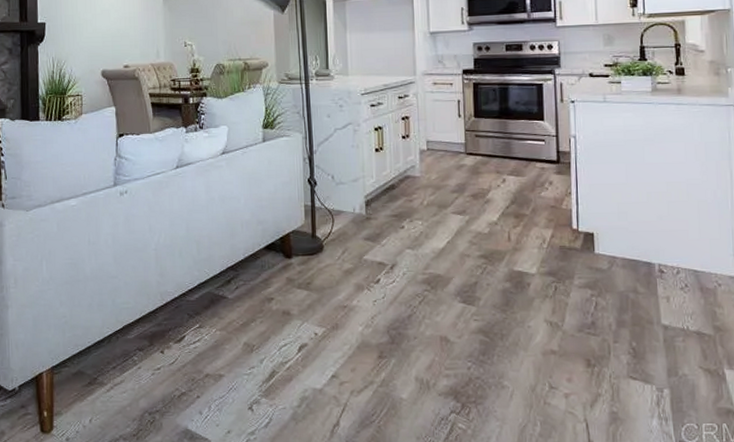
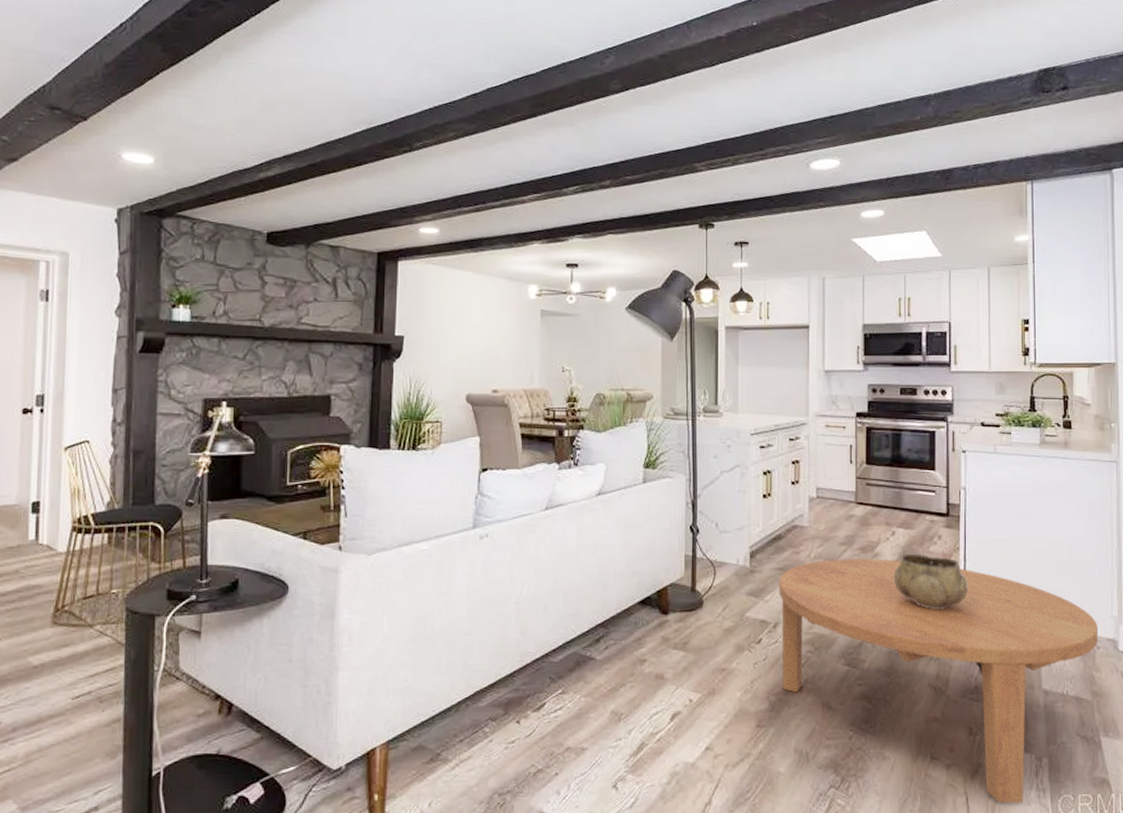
coffee table: none [394,204,719,431] -> present [779,559,1098,804]
decorative bowl: none [505,199,581,251] -> present [893,553,968,610]

